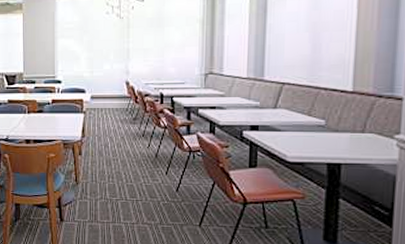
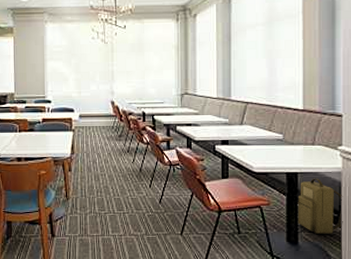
backpack: none [338,170,398,235] -> present [297,178,343,235]

